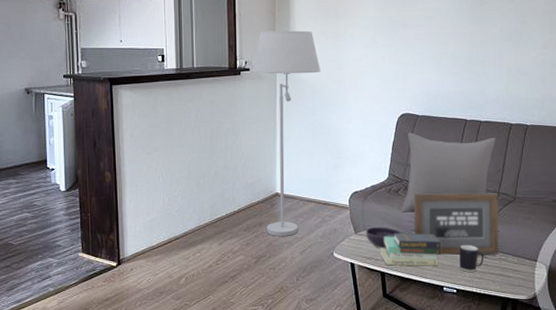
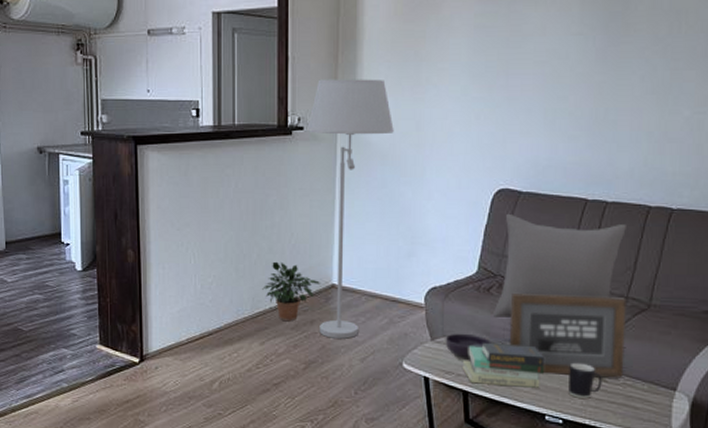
potted plant: none [219,176,267,225] -> present [262,261,321,322]

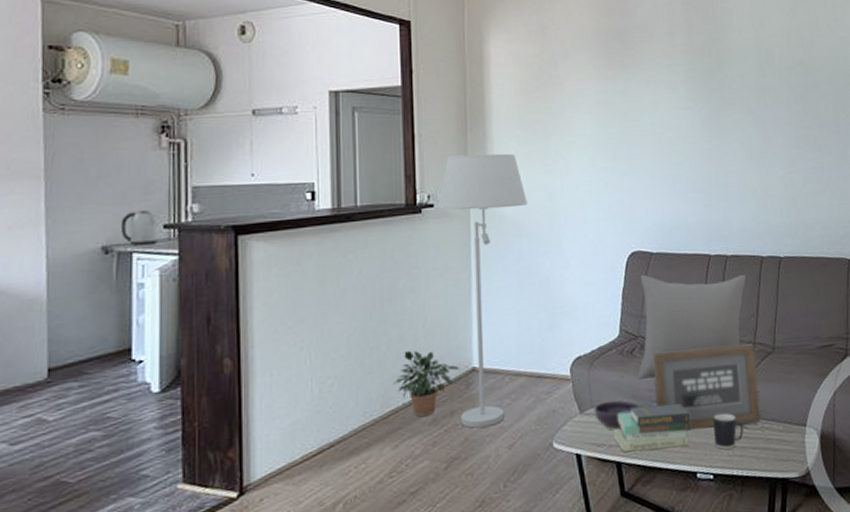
kettle: none [50,118,77,149] -> present [120,209,158,246]

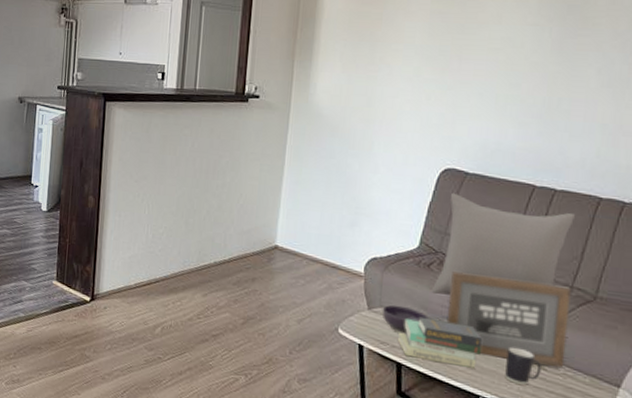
kettle: present [120,209,158,246] -> none [30,72,54,101]
potted plant: present [394,350,461,418] -> none [209,219,265,278]
floor lamp: present [438,153,528,429] -> none [260,53,346,300]

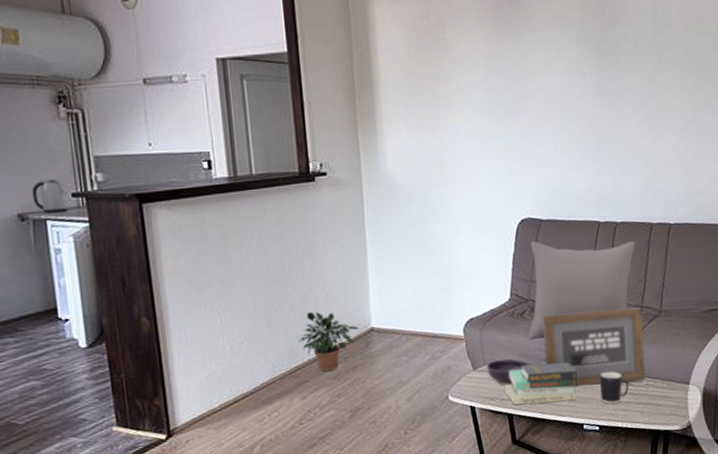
kettle: none [30,72,54,101] -> present [31,179,68,214]
potted plant: none [209,219,265,278] -> present [298,311,360,372]

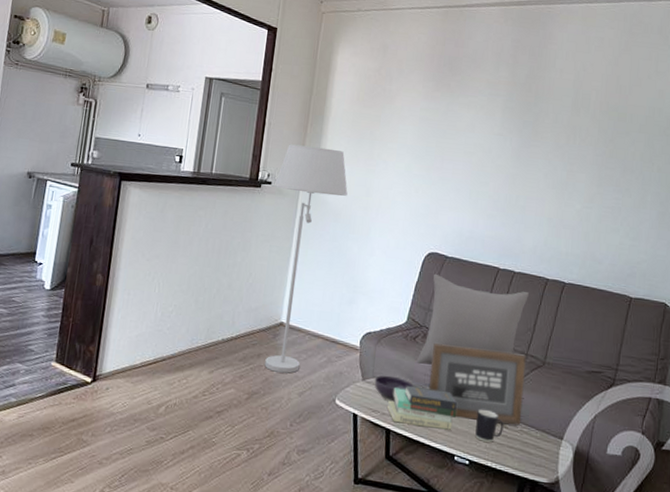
kettle: present [31,179,68,214] -> none [41,149,67,177]
potted plant: present [298,311,360,372] -> none [218,297,271,354]
floor lamp: none [330,121,418,383] -> present [264,144,348,374]

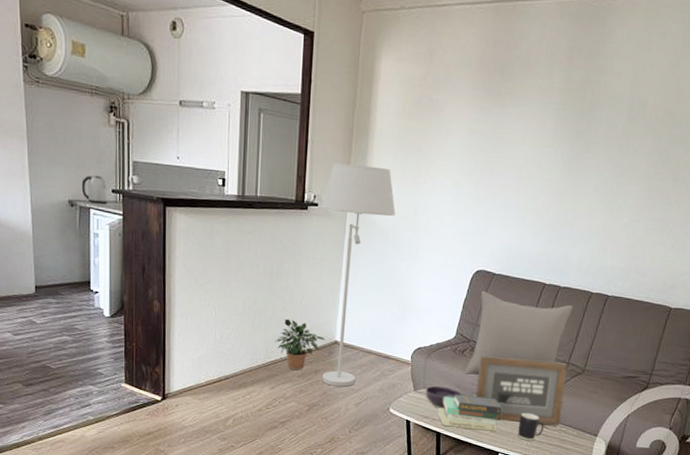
kettle: none [41,149,67,177] -> present [81,175,108,205]
potted plant: none [218,297,271,354] -> present [275,319,326,371]

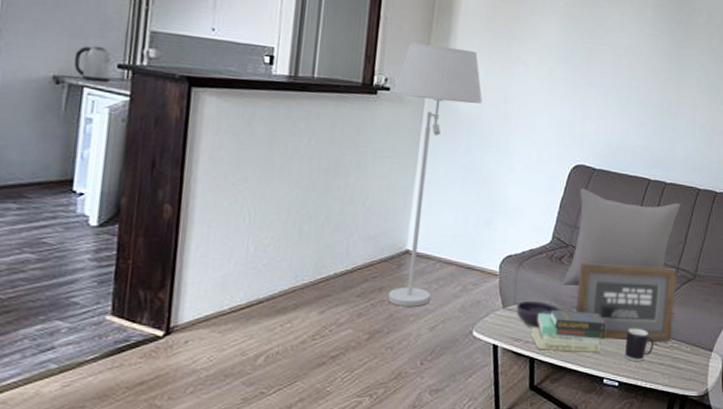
potted plant: present [275,319,326,371] -> none [328,224,395,289]

